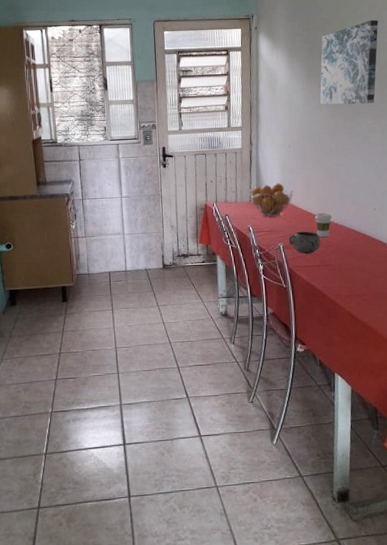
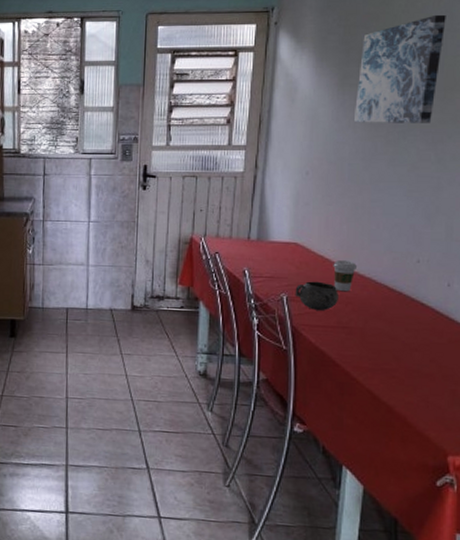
fruit basket: present [250,183,294,217] -> none [249,218,308,260]

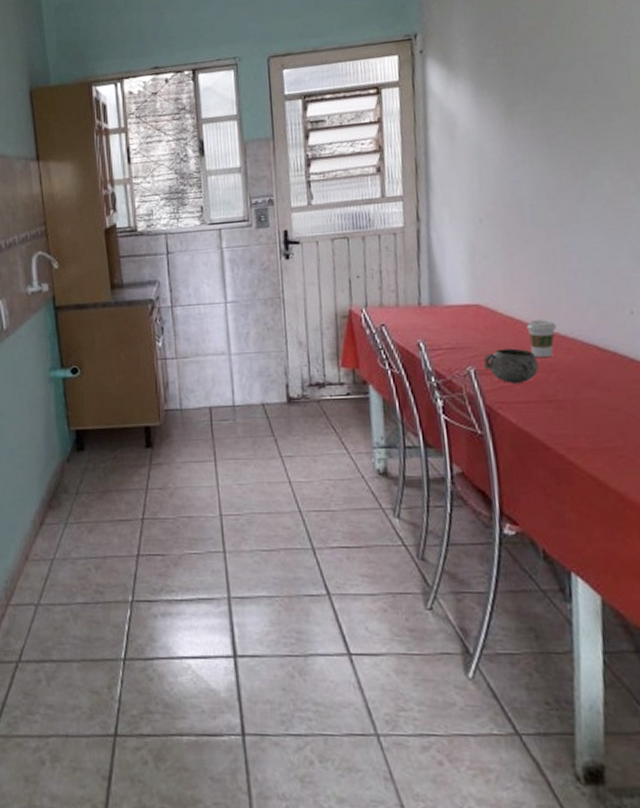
wall art: present [353,14,446,123] -> none [528,19,626,157]

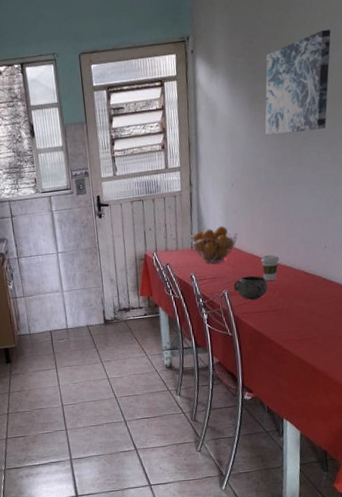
fruit basket: none [418,276,490,327] -> present [191,226,238,263]
wall art: none [528,19,626,157] -> present [264,29,331,136]

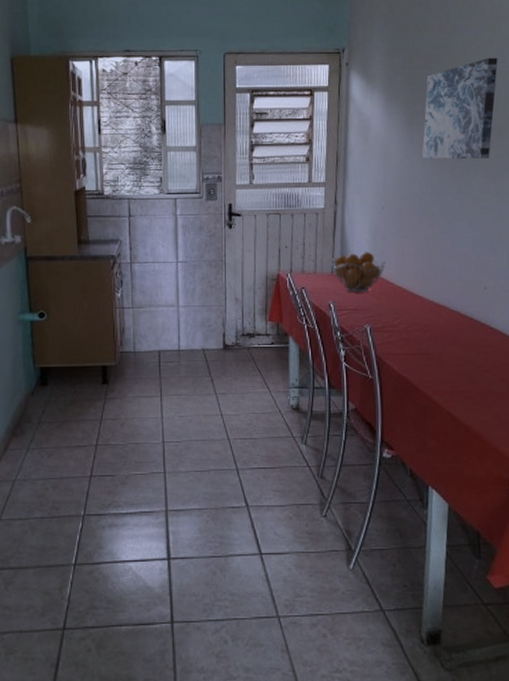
decorative bowl: present [233,275,268,300] -> none [377,311,417,339]
coffee cup: present [261,255,280,282] -> none [410,290,433,320]

